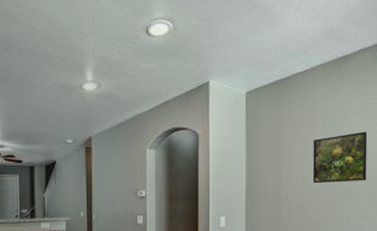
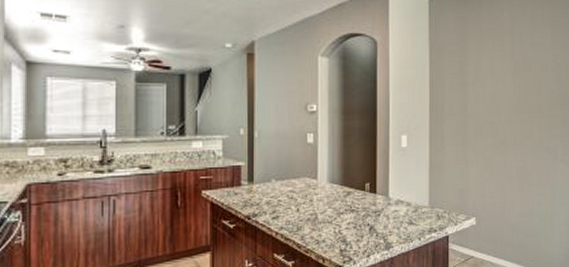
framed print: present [312,131,368,184] -> none [501,43,557,99]

